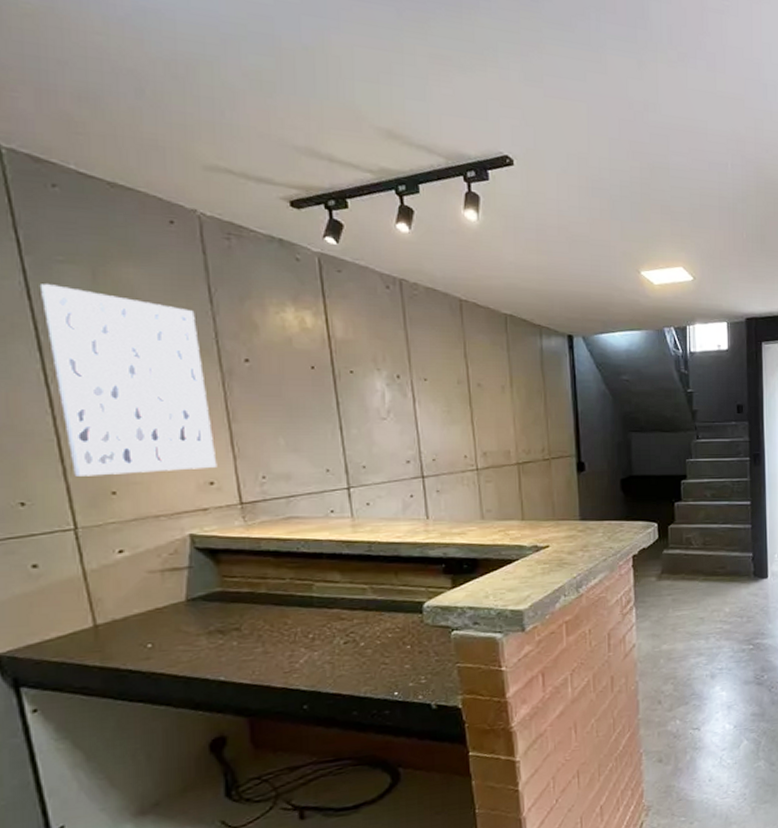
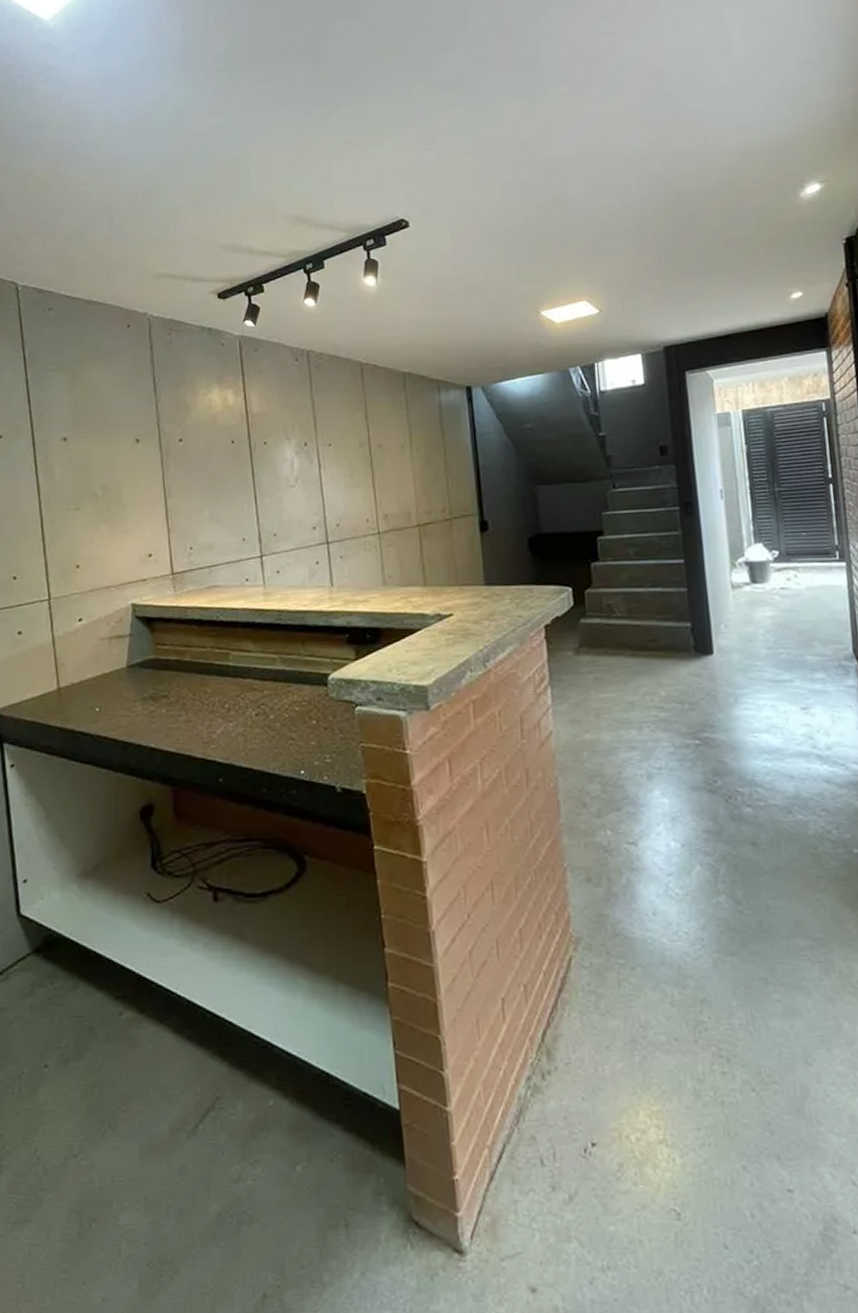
wall art: present [39,284,217,476] -> none [36,390,155,553]

